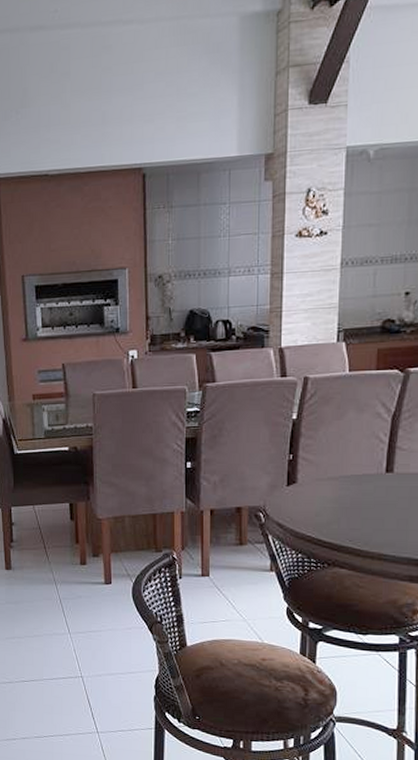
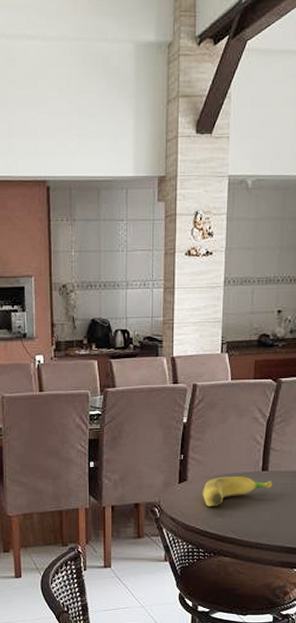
banana: none [314,479,399,512] -> present [202,476,273,507]

